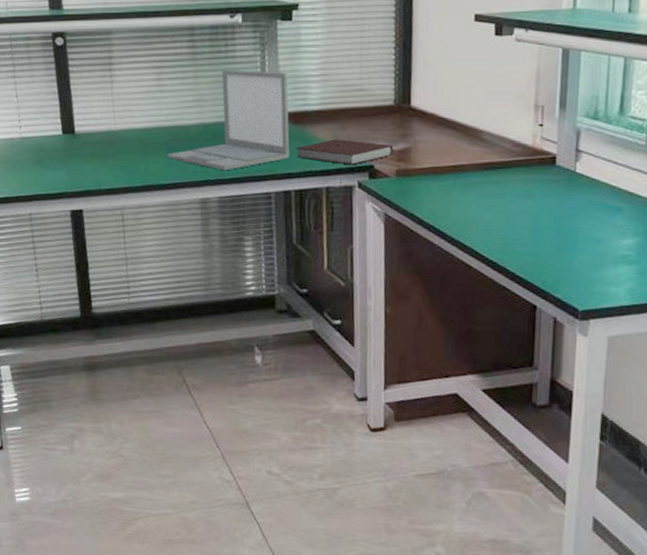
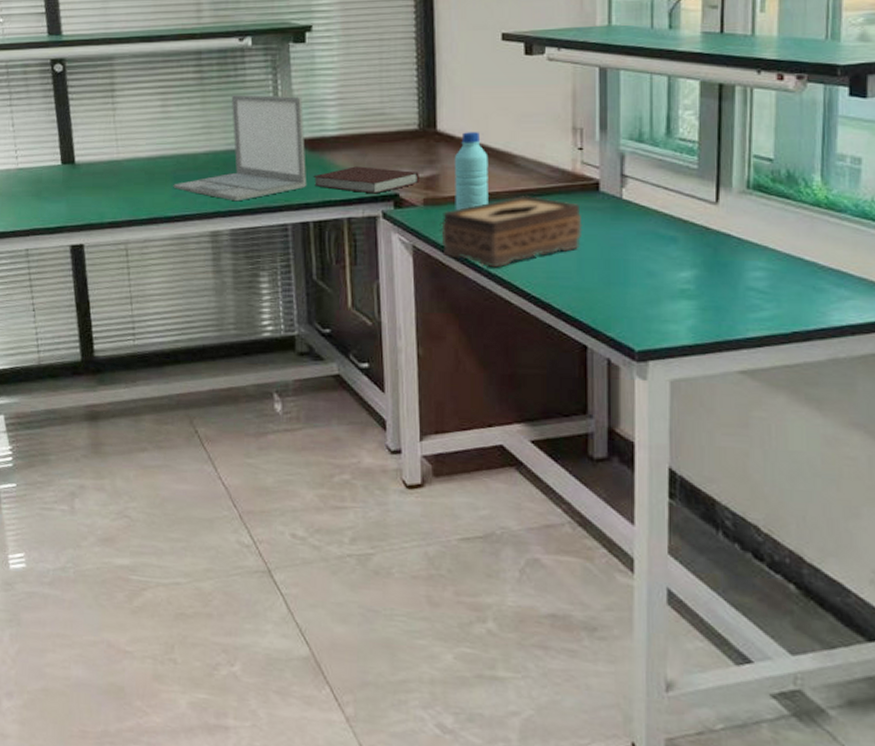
tissue box: none [411,167,539,235] -> present [441,195,583,268]
water bottle: none [424,108,457,182] -> present [455,132,489,211]

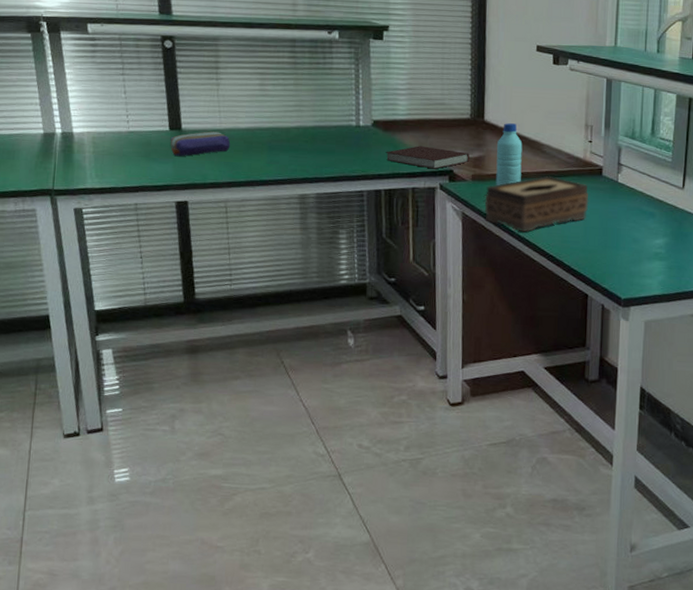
pencil case: none [62,163,130,193] -> present [170,131,231,156]
laptop: present [173,95,306,202] -> none [268,79,380,170]

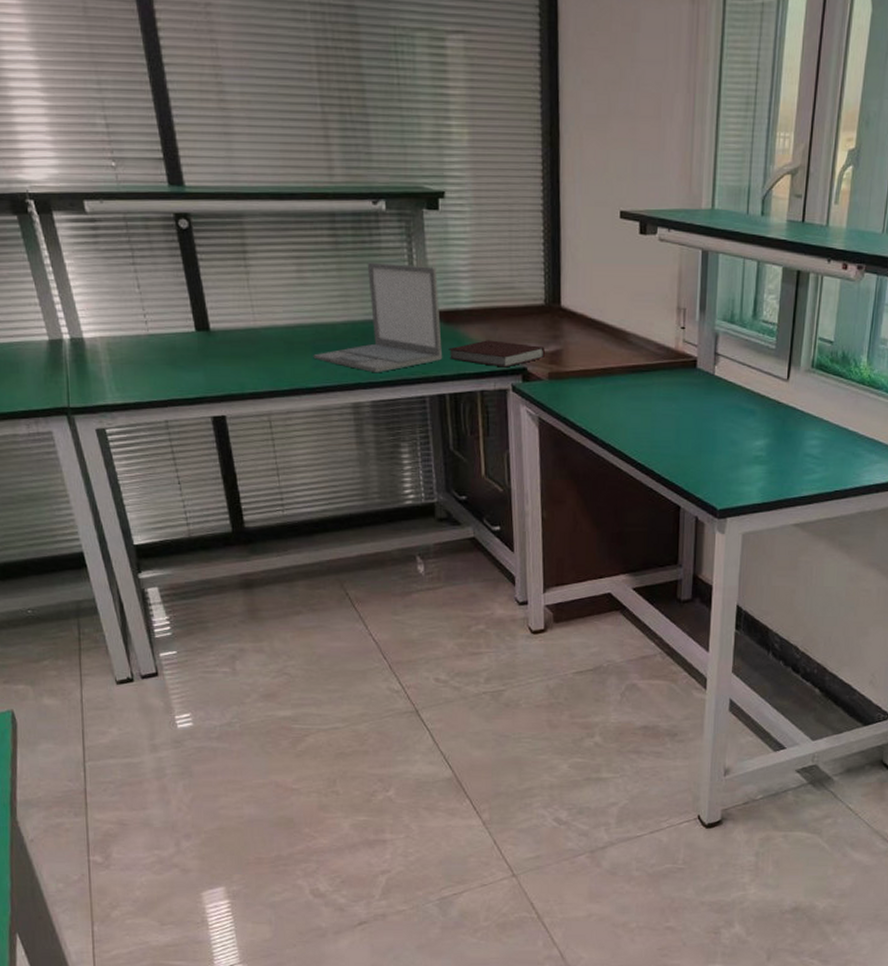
pencil case: present [170,131,231,156] -> none [197,331,269,362]
laptop: none [268,79,380,170] -> present [313,262,442,373]
tissue box: present [484,175,589,232] -> none [563,370,682,438]
water bottle: present [496,123,523,186] -> none [575,309,606,385]

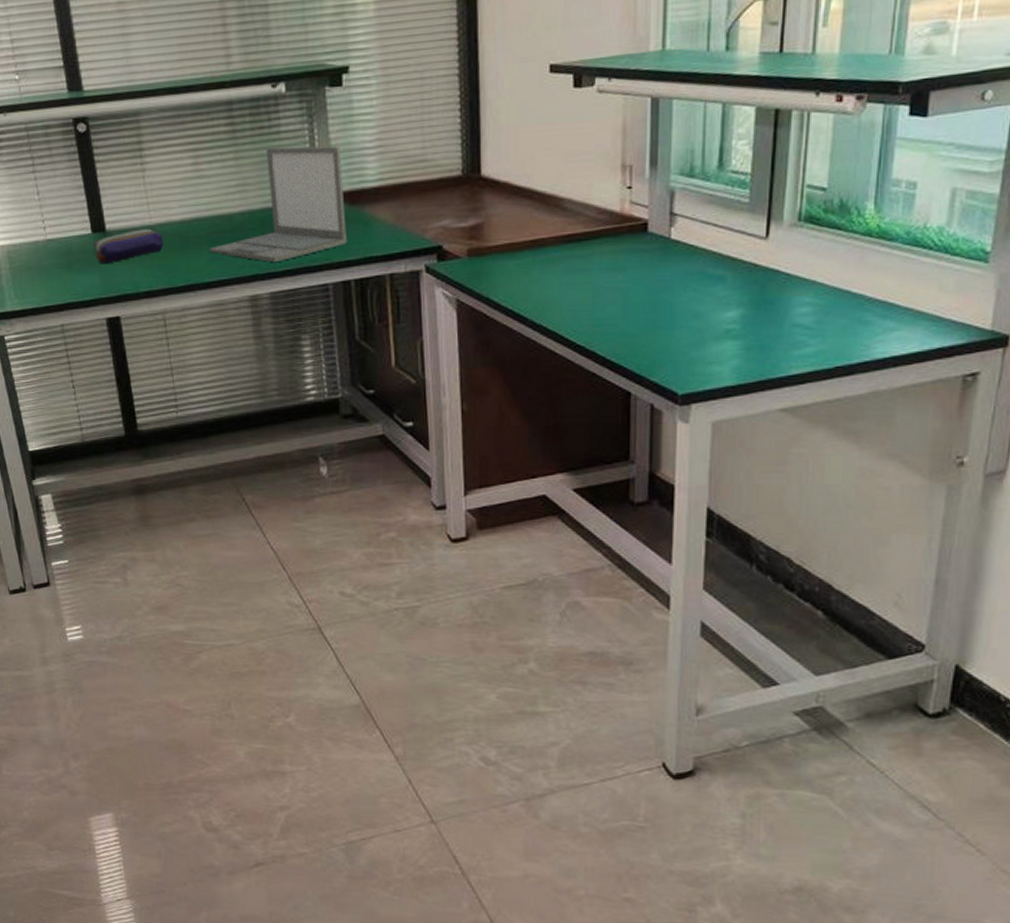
pencil case: none [197,331,269,362] -> present [93,228,164,263]
notebook: present [448,340,545,368] -> none [354,218,463,248]

